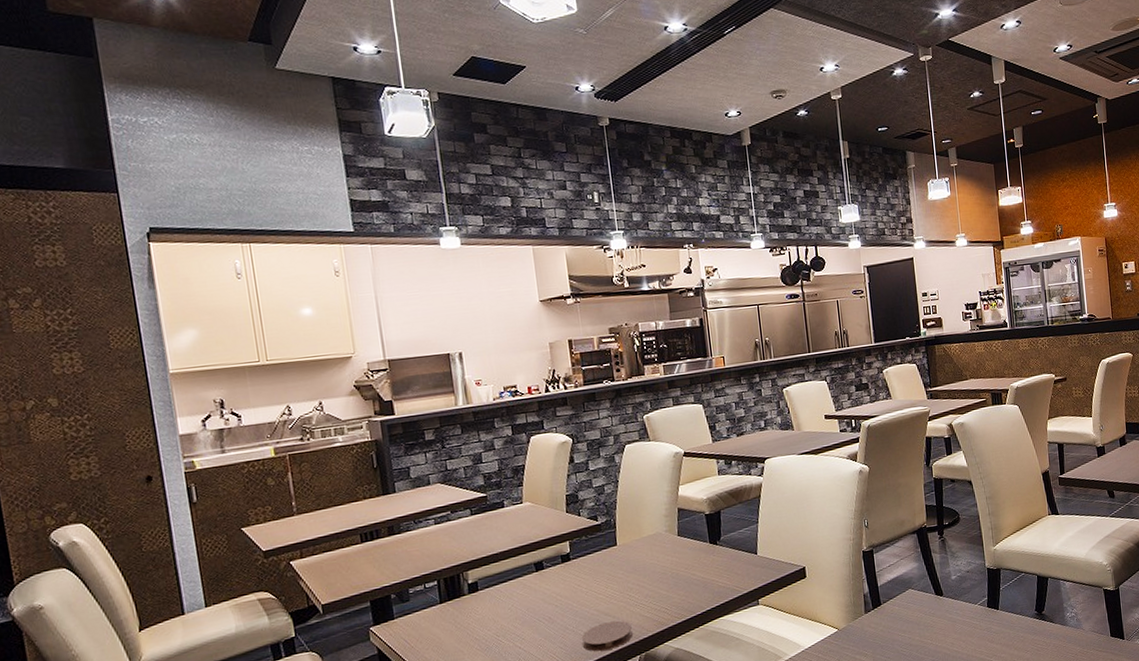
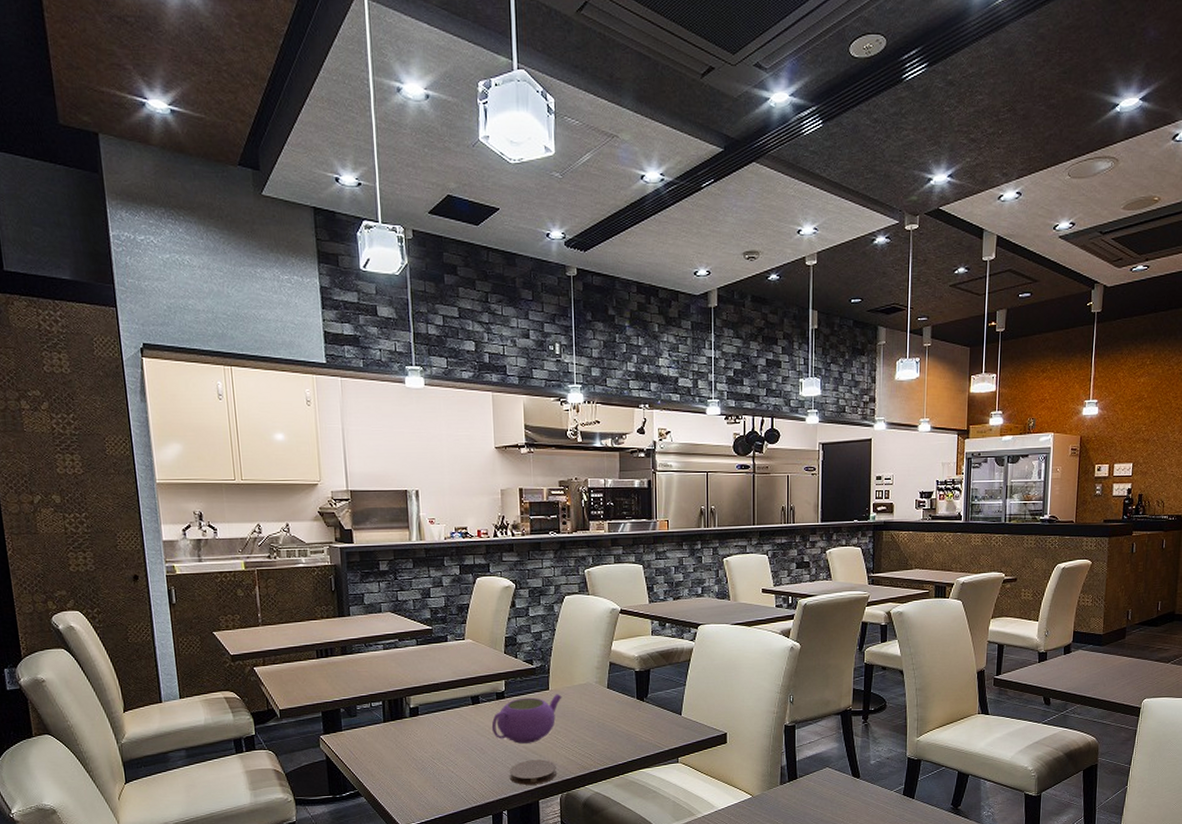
teapot: none [558,548,632,607] -> present [491,694,562,744]

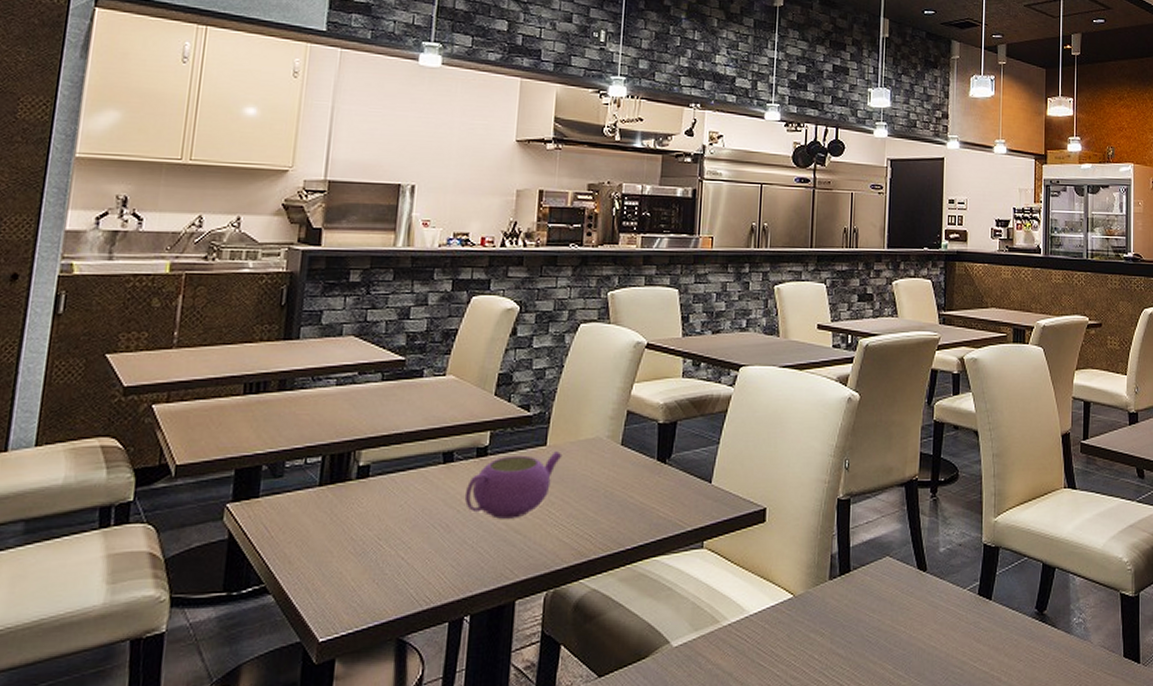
coaster: present [509,759,556,785] -> none [479,541,544,578]

